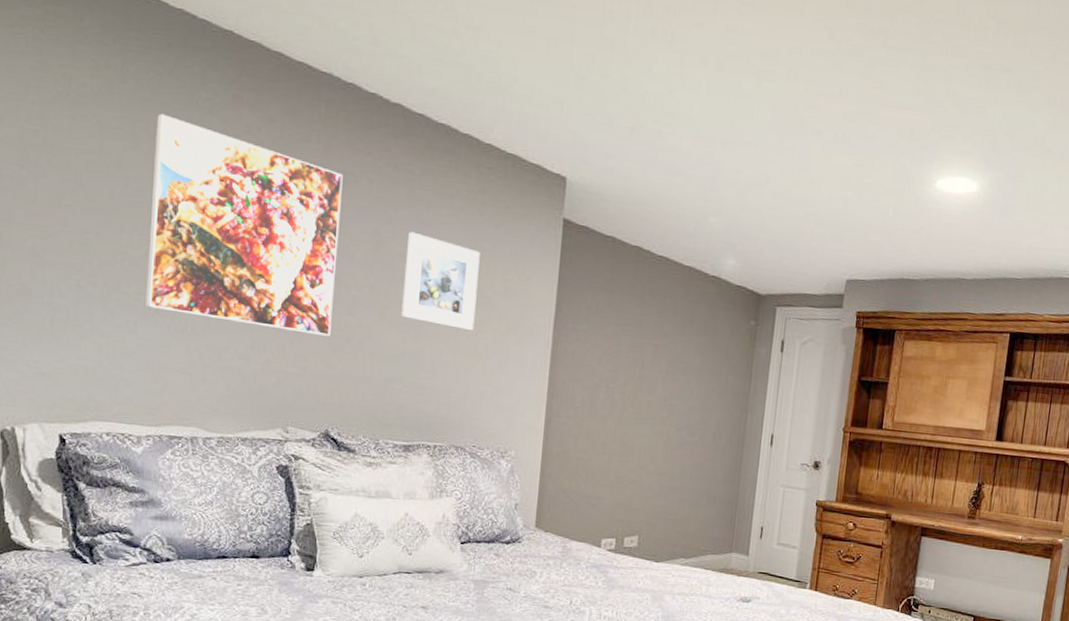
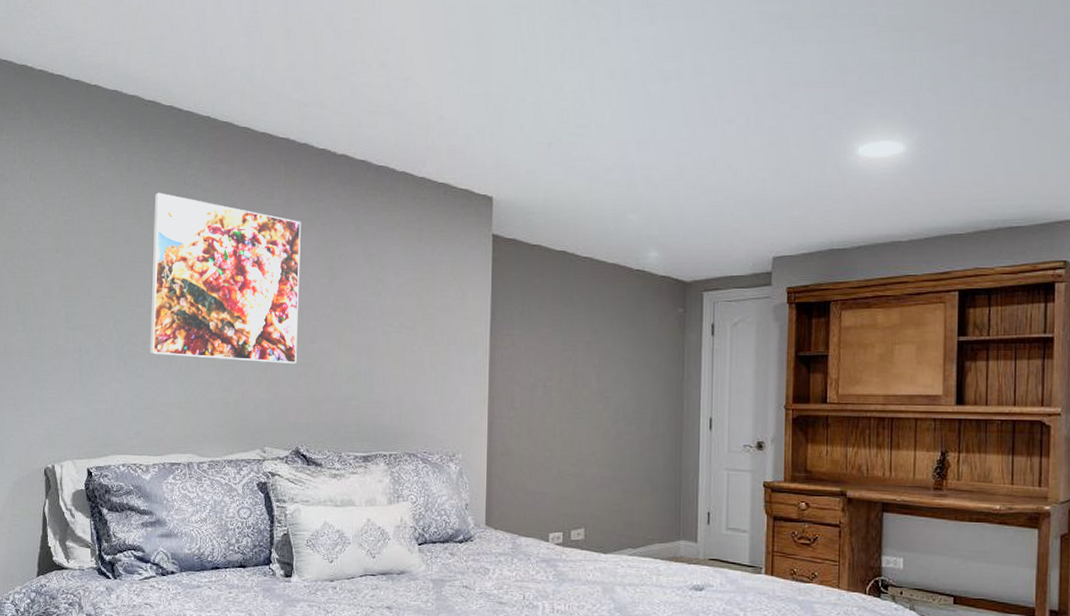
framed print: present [401,231,480,331] -> none [355,263,420,346]

